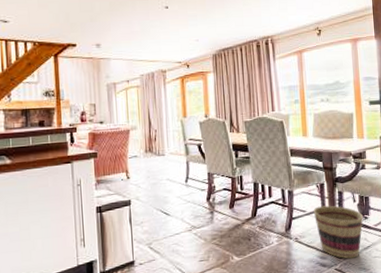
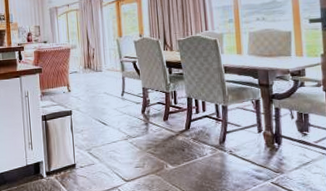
basket: present [313,205,364,259] -> none [248,121,303,174]

